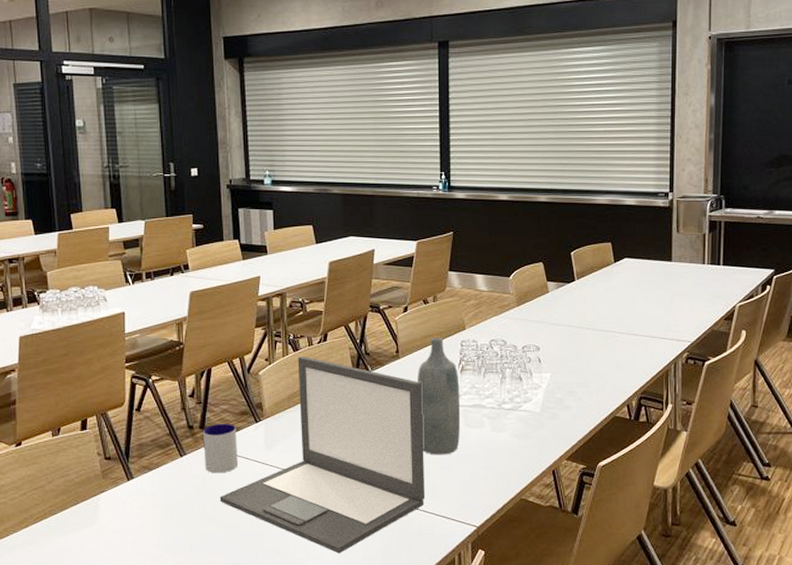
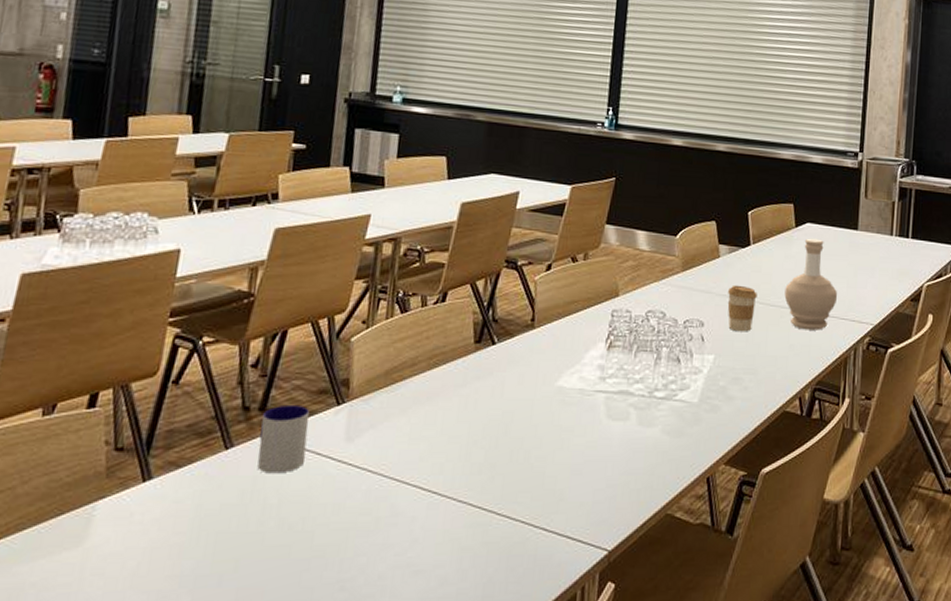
laptop: present [219,355,424,554] -> none [270,319,559,588]
bottle: present [418,337,460,455] -> none [551,303,605,455]
coffee cup: none [558,314,584,353] -> present [727,284,757,332]
bottle: none [608,271,656,349] -> present [784,238,837,331]

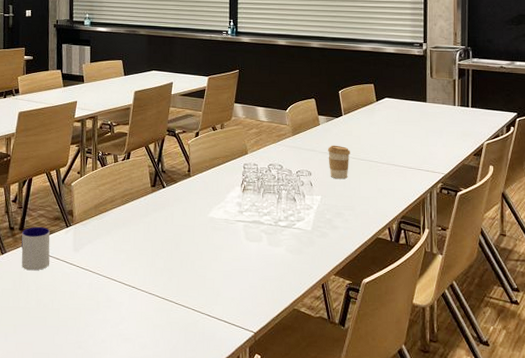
bottle: present [784,238,837,331] -> none [371,109,413,178]

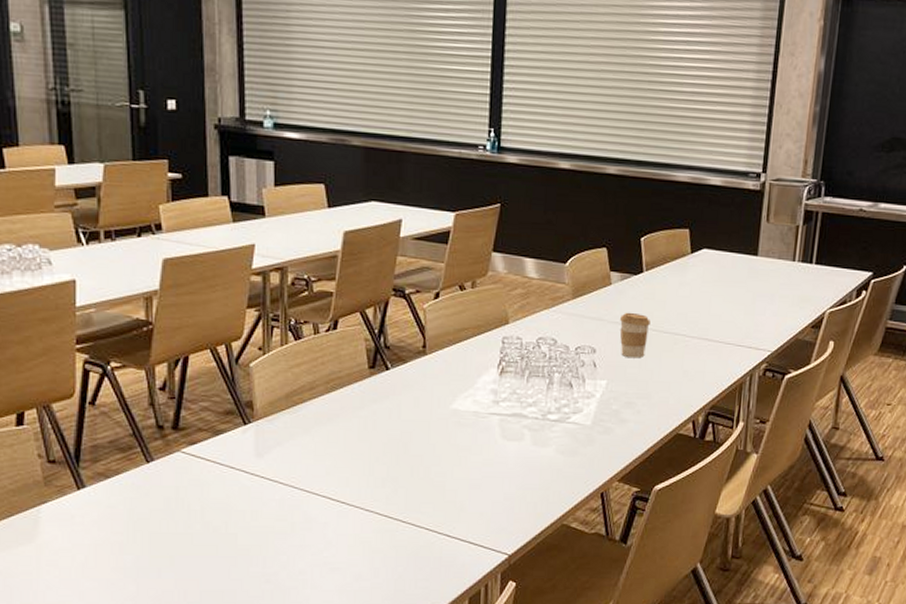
mug: present [21,226,50,271] -> none [175,424,220,484]

